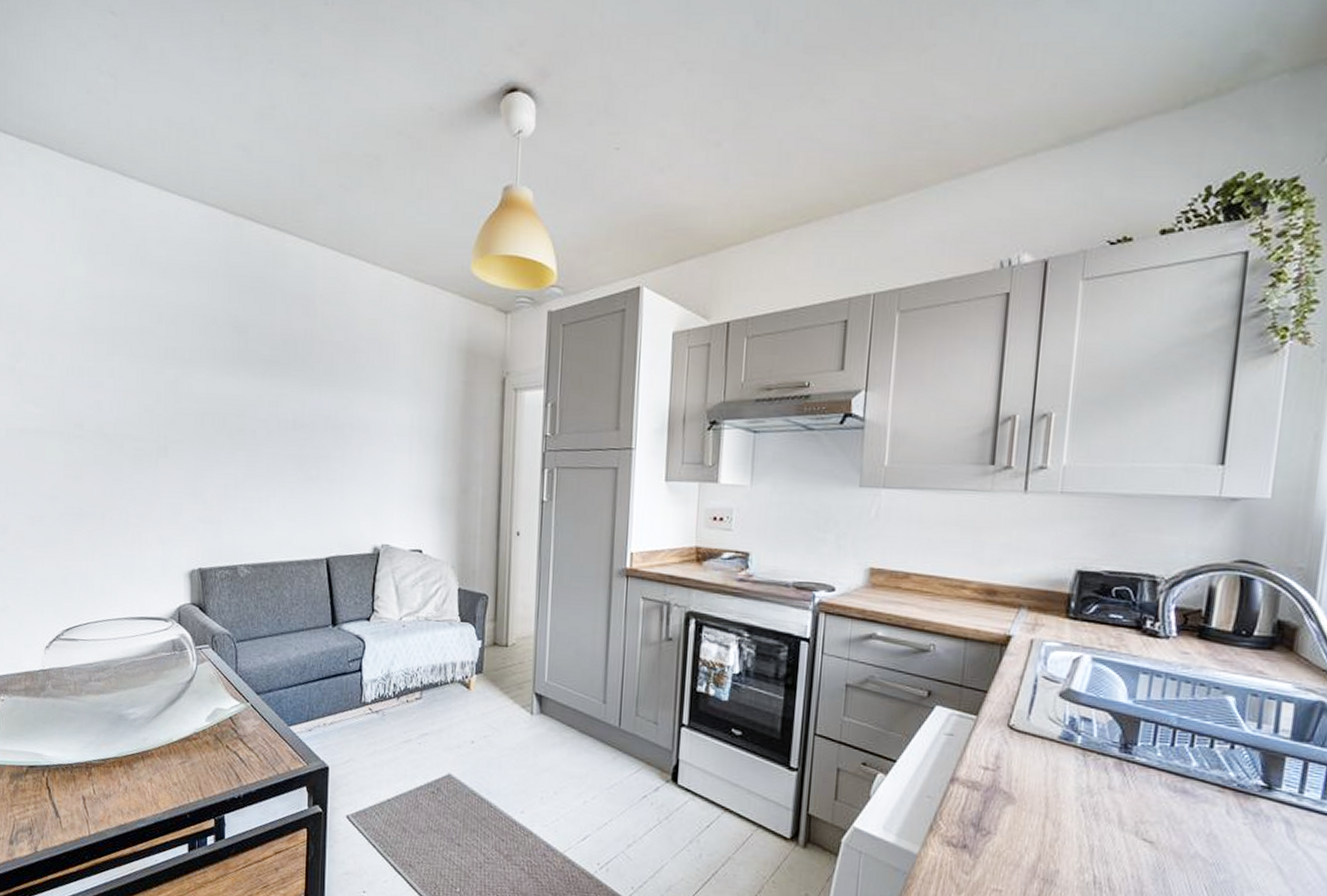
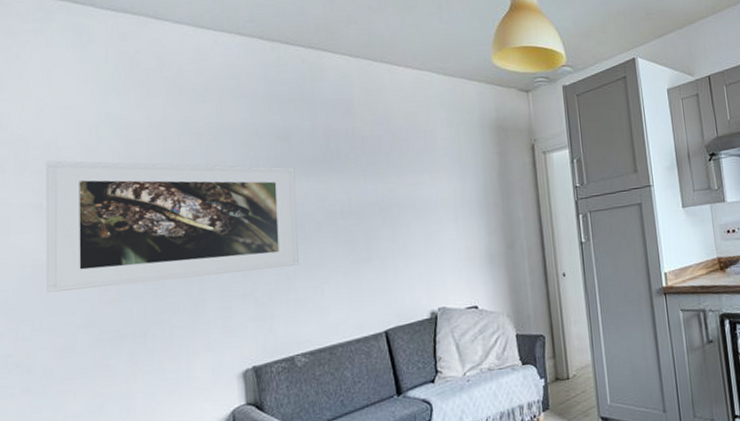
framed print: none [18,322,250,474] -> present [45,160,299,293]

